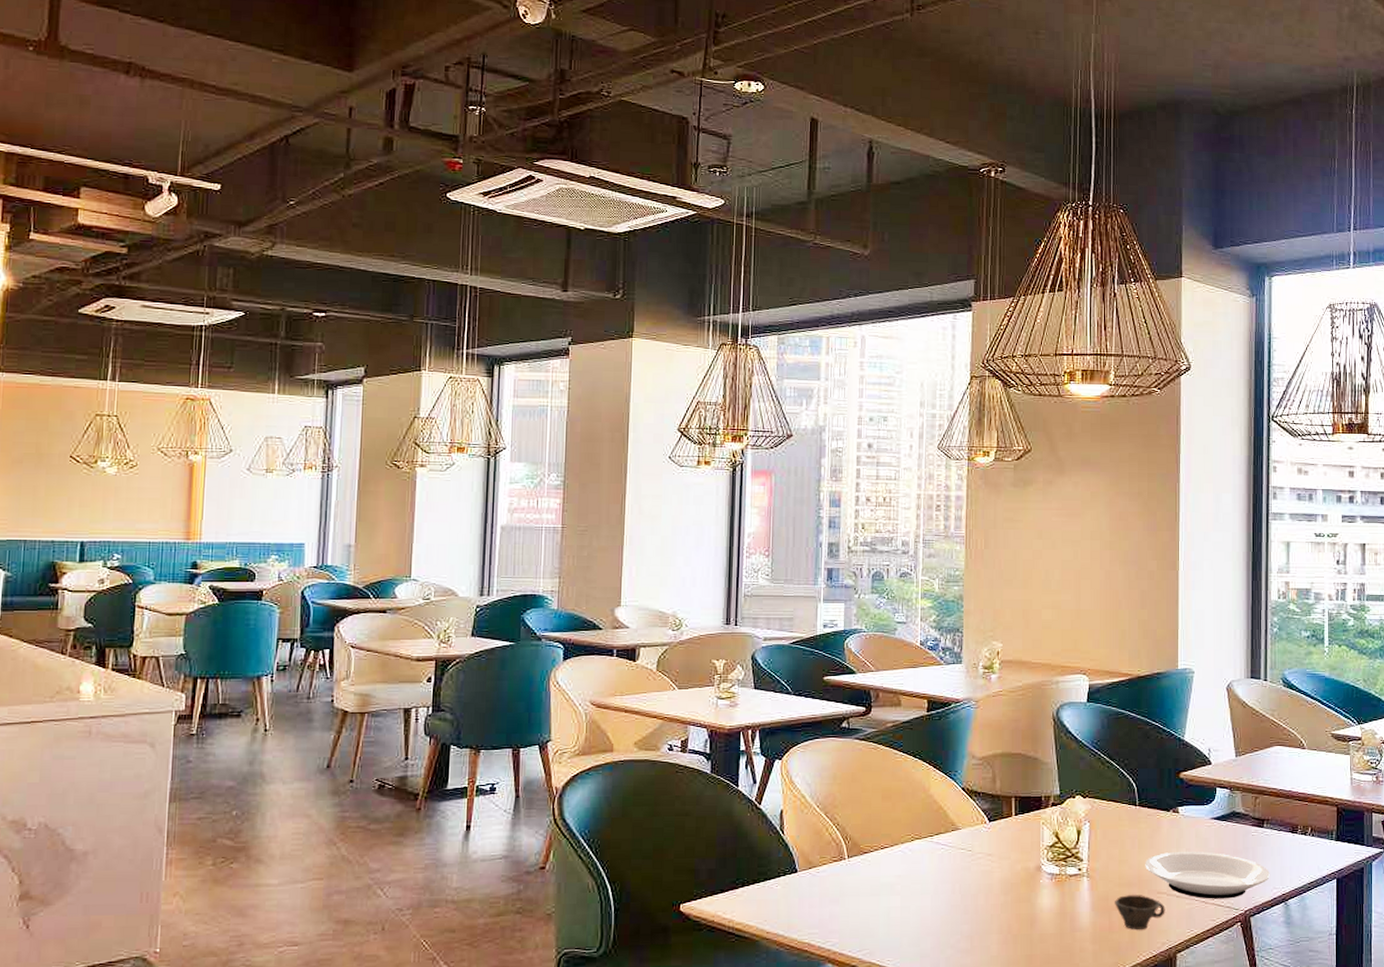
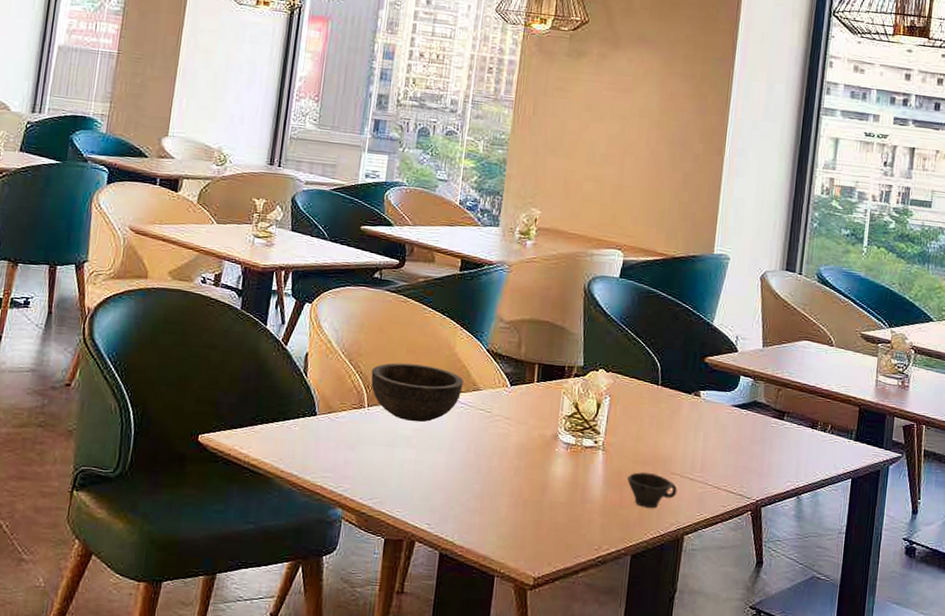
bowl: none [848,810,942,869] -> present [371,362,464,422]
plate: present [1145,851,1270,899] -> none [661,434,785,487]

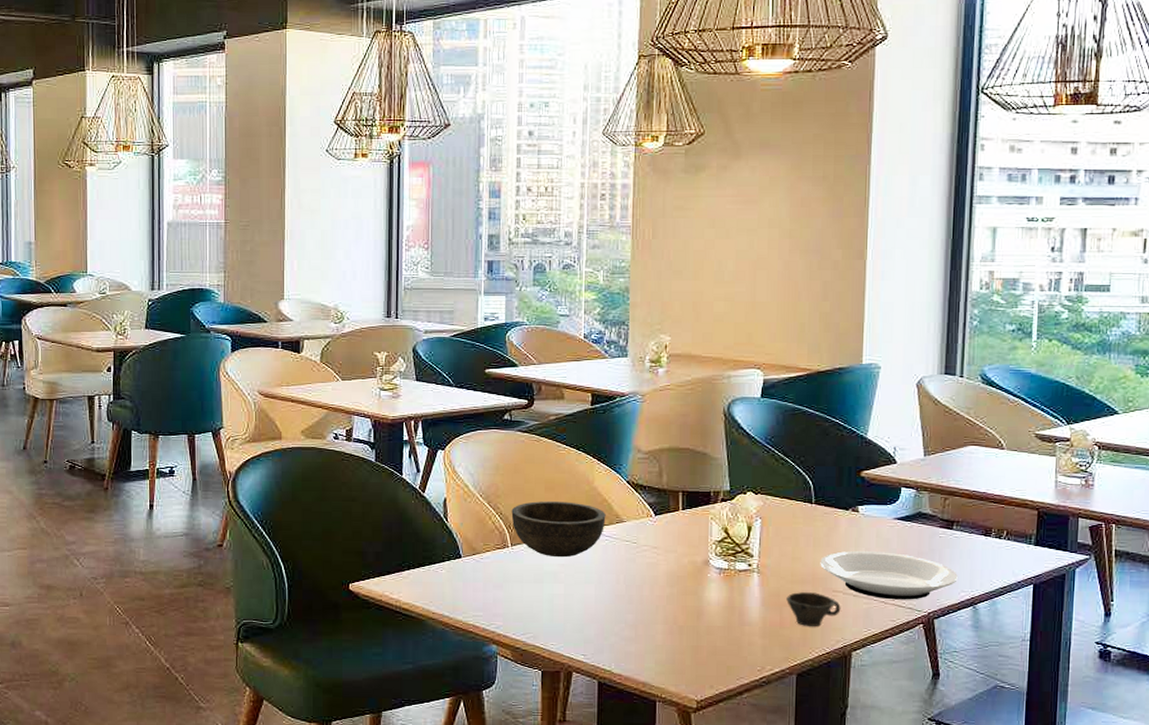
plate: none [661,434,785,487] -> present [820,550,958,600]

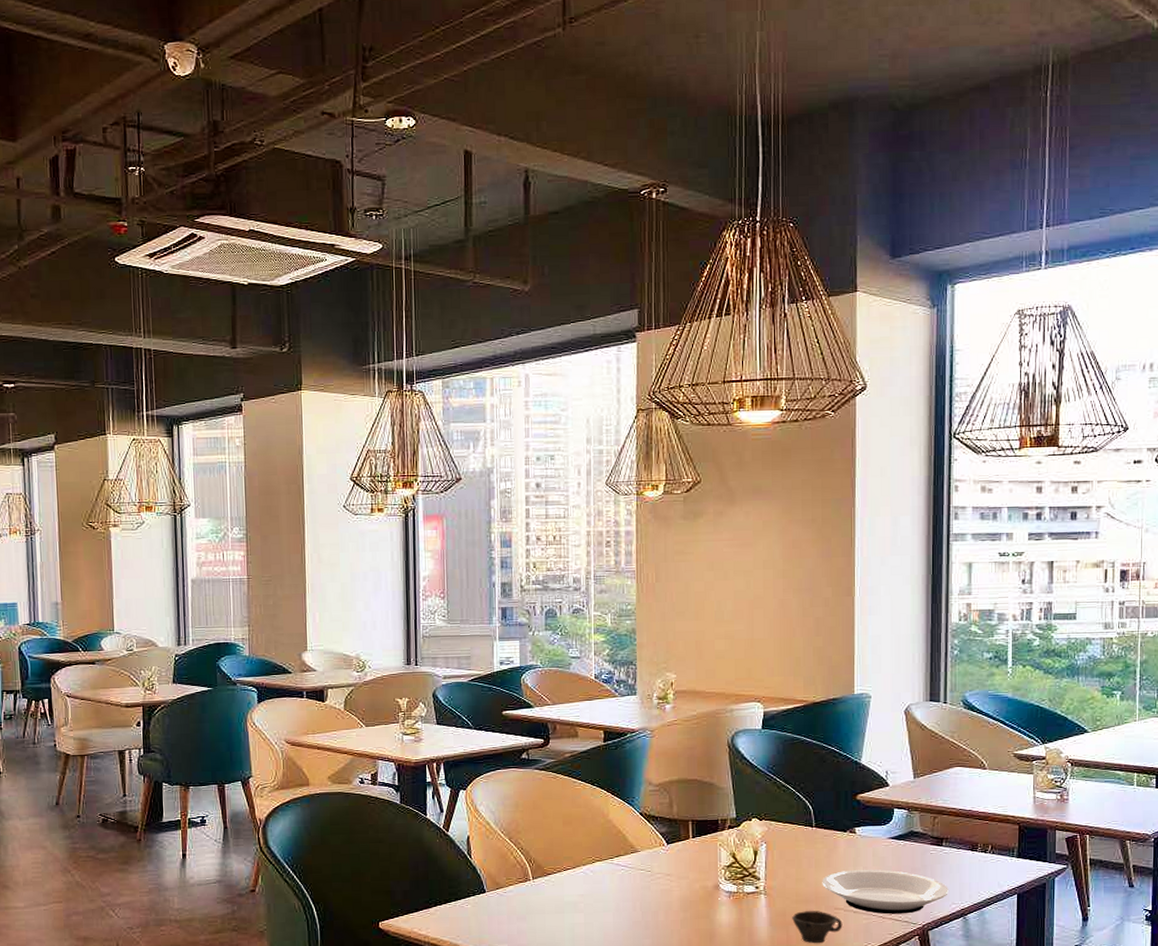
bowl: present [511,501,606,558] -> none [532,834,621,888]

